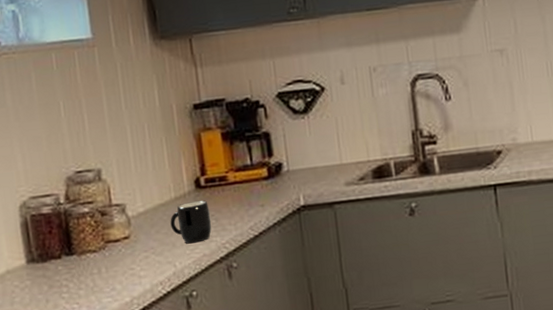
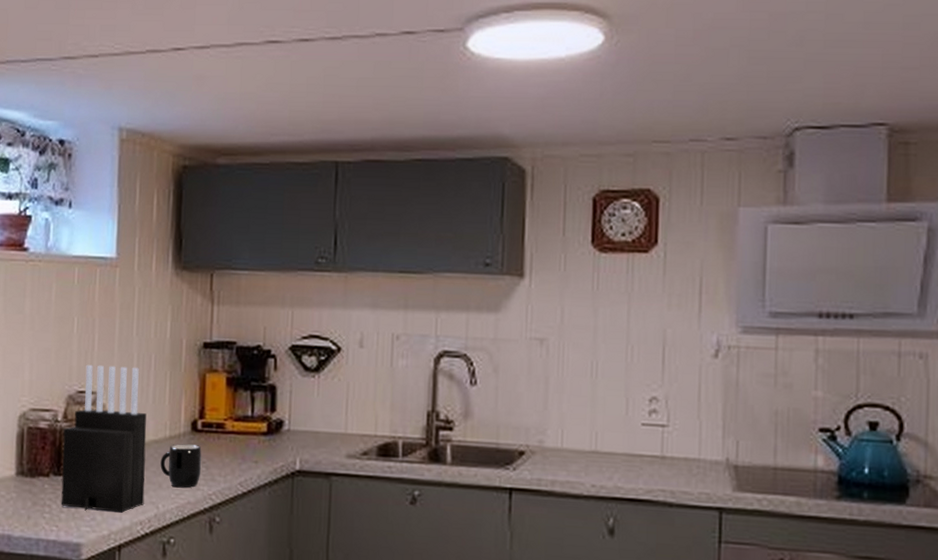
knife block: none [68,138,161,283] -> present [61,364,147,513]

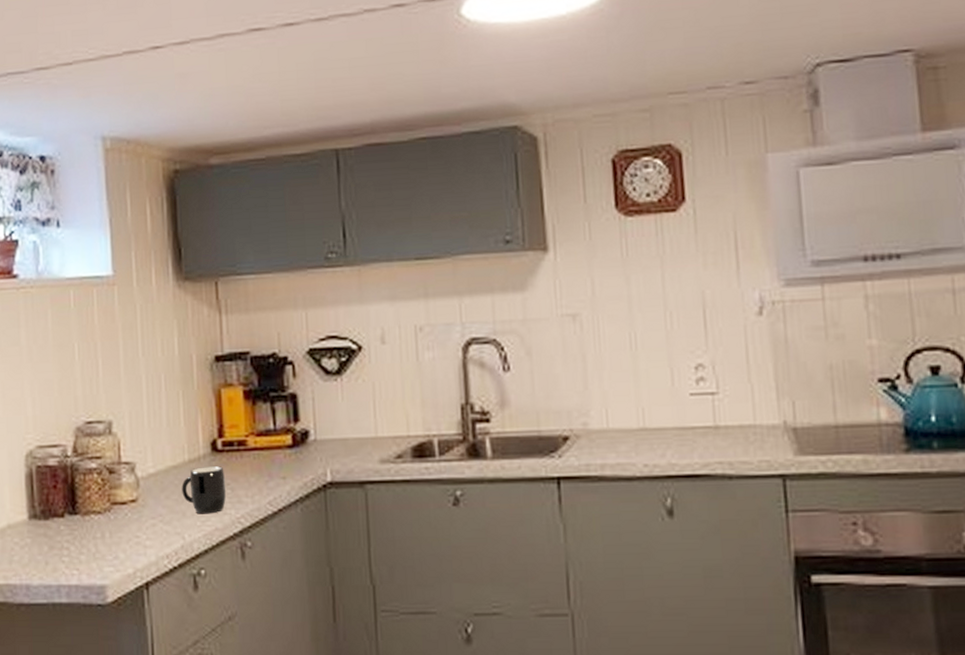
knife block: present [61,364,147,513] -> none [74,390,169,550]

